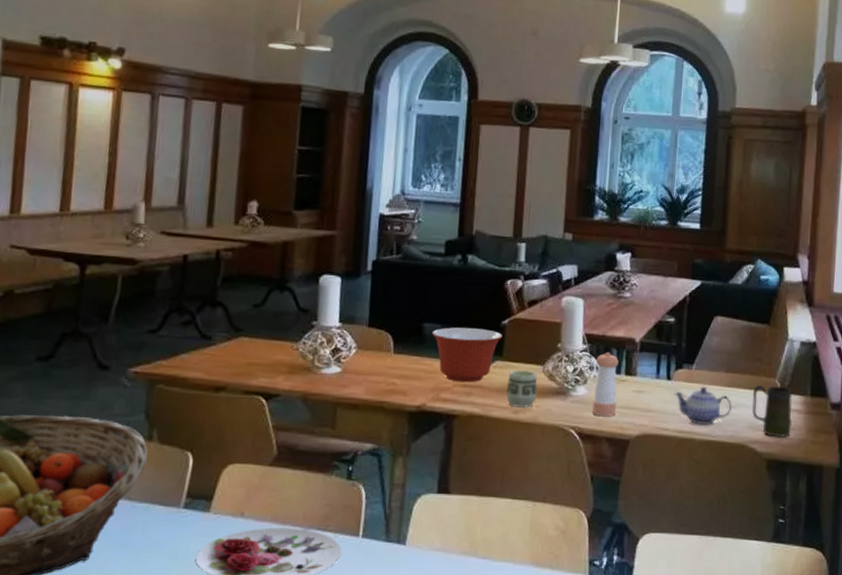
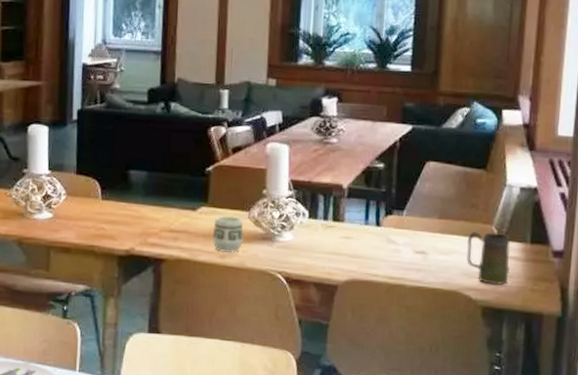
mixing bowl: present [432,327,503,383] -> none [137,174,208,228]
pepper shaker: present [592,351,619,417] -> none [299,198,326,262]
teapot: present [674,386,732,426] -> none [384,233,445,272]

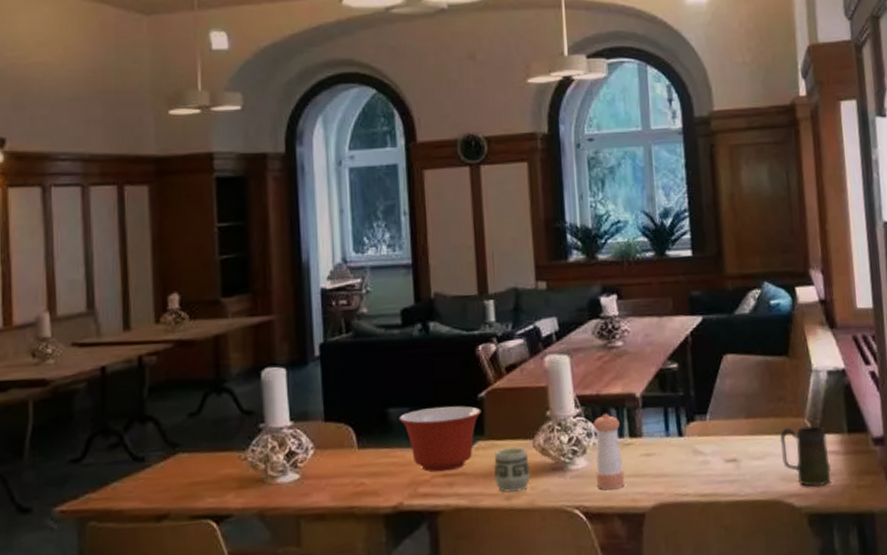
mixing bowl: none [137,174,208,228] -> present [399,406,481,472]
pepper shaker: none [299,198,326,262] -> present [593,413,625,490]

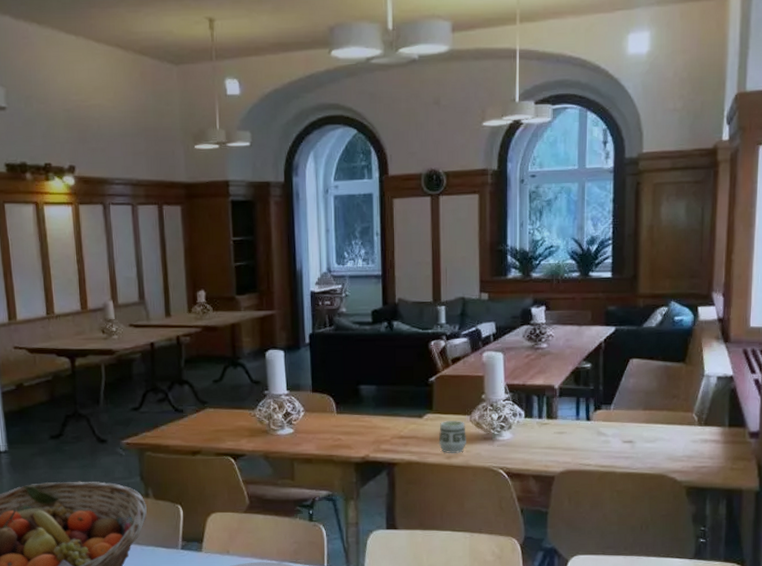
mixing bowl: present [399,406,481,472] -> none [368,387,431,435]
pepper shaker: present [593,413,625,490] -> none [518,399,540,457]
mug: present [780,426,832,487] -> none [670,419,711,467]

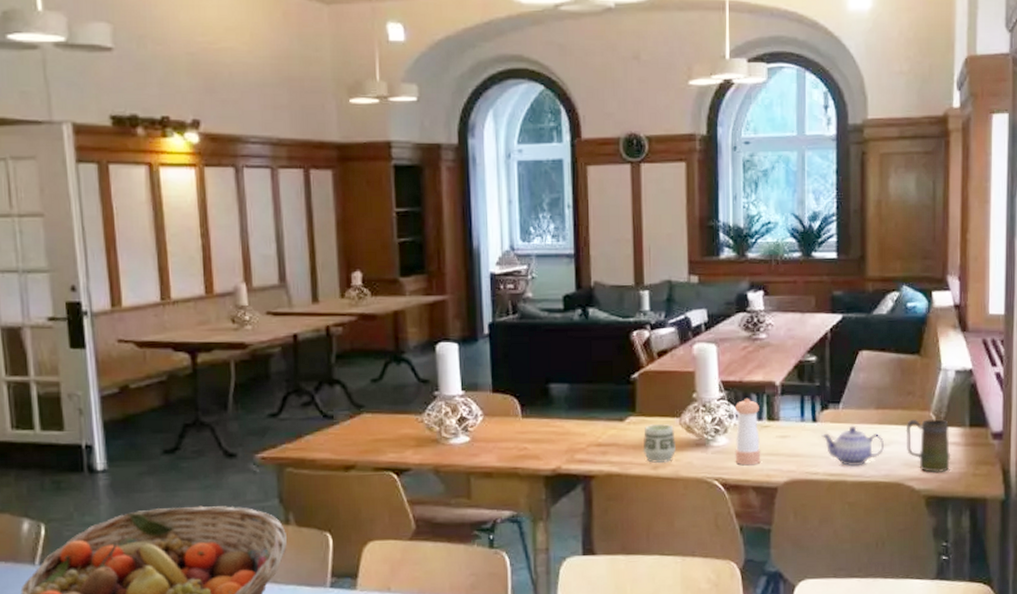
pepper shaker: none [518,399,540,457] -> present [735,398,761,466]
teapot: none [594,424,650,460] -> present [821,426,884,466]
mug: none [670,419,711,467] -> present [906,419,951,473]

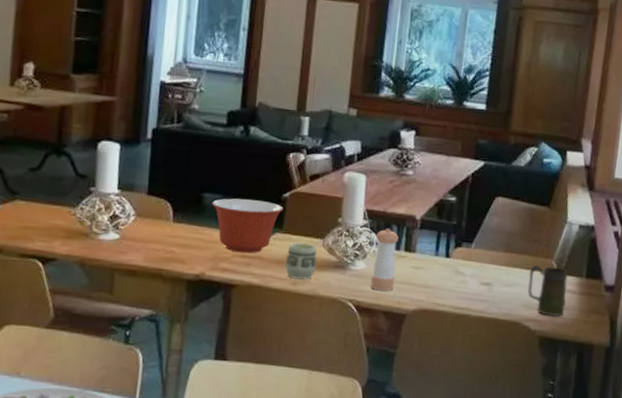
mixing bowl: none [559,385,634,442] -> present [212,198,283,254]
teapot: present [821,426,884,466] -> none [452,265,508,303]

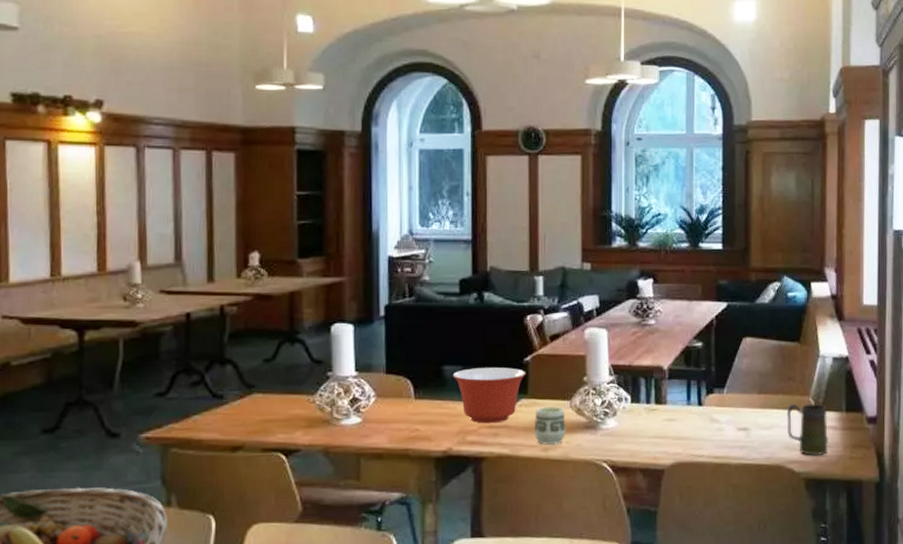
pepper shaker: present [370,228,399,291] -> none [623,381,649,448]

